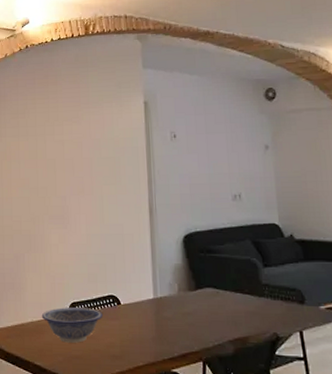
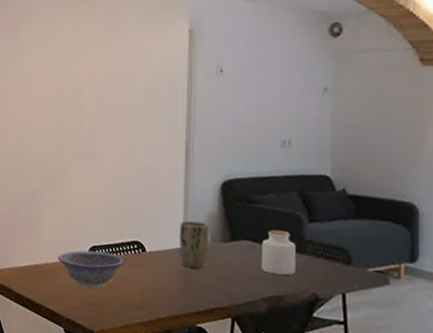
plant pot: none [149,273,177,317] -> present [179,221,209,269]
jar: none [224,276,256,318] -> present [260,230,296,276]

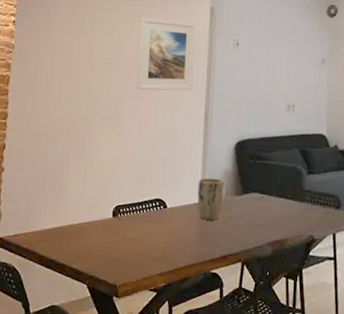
decorative bowl: present [57,250,126,289] -> none [82,210,148,246]
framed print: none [110,43,173,124] -> present [137,17,196,91]
jar: present [260,230,296,276] -> none [267,182,297,222]

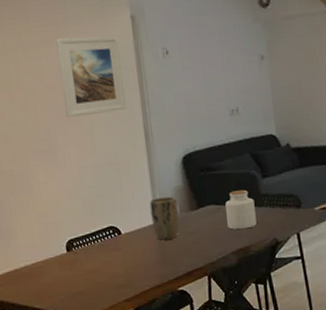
jar: none [267,182,297,222] -> present [225,189,257,230]

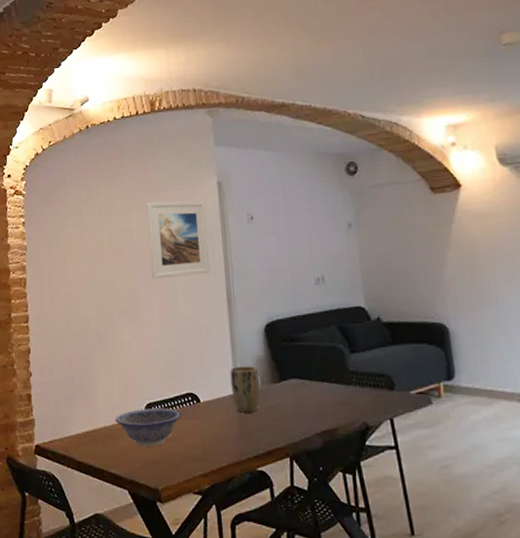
decorative bowl: none [36,242,104,281] -> present [115,408,182,447]
jar: present [225,189,257,230] -> none [309,364,344,409]

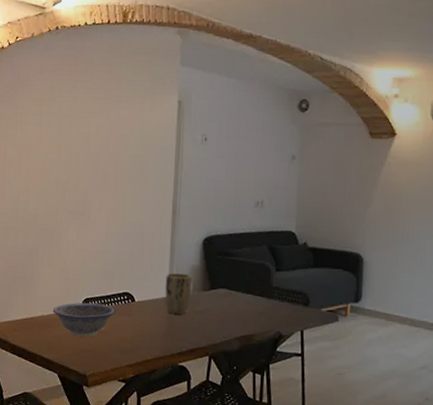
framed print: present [146,201,210,279] -> none [104,111,163,186]

